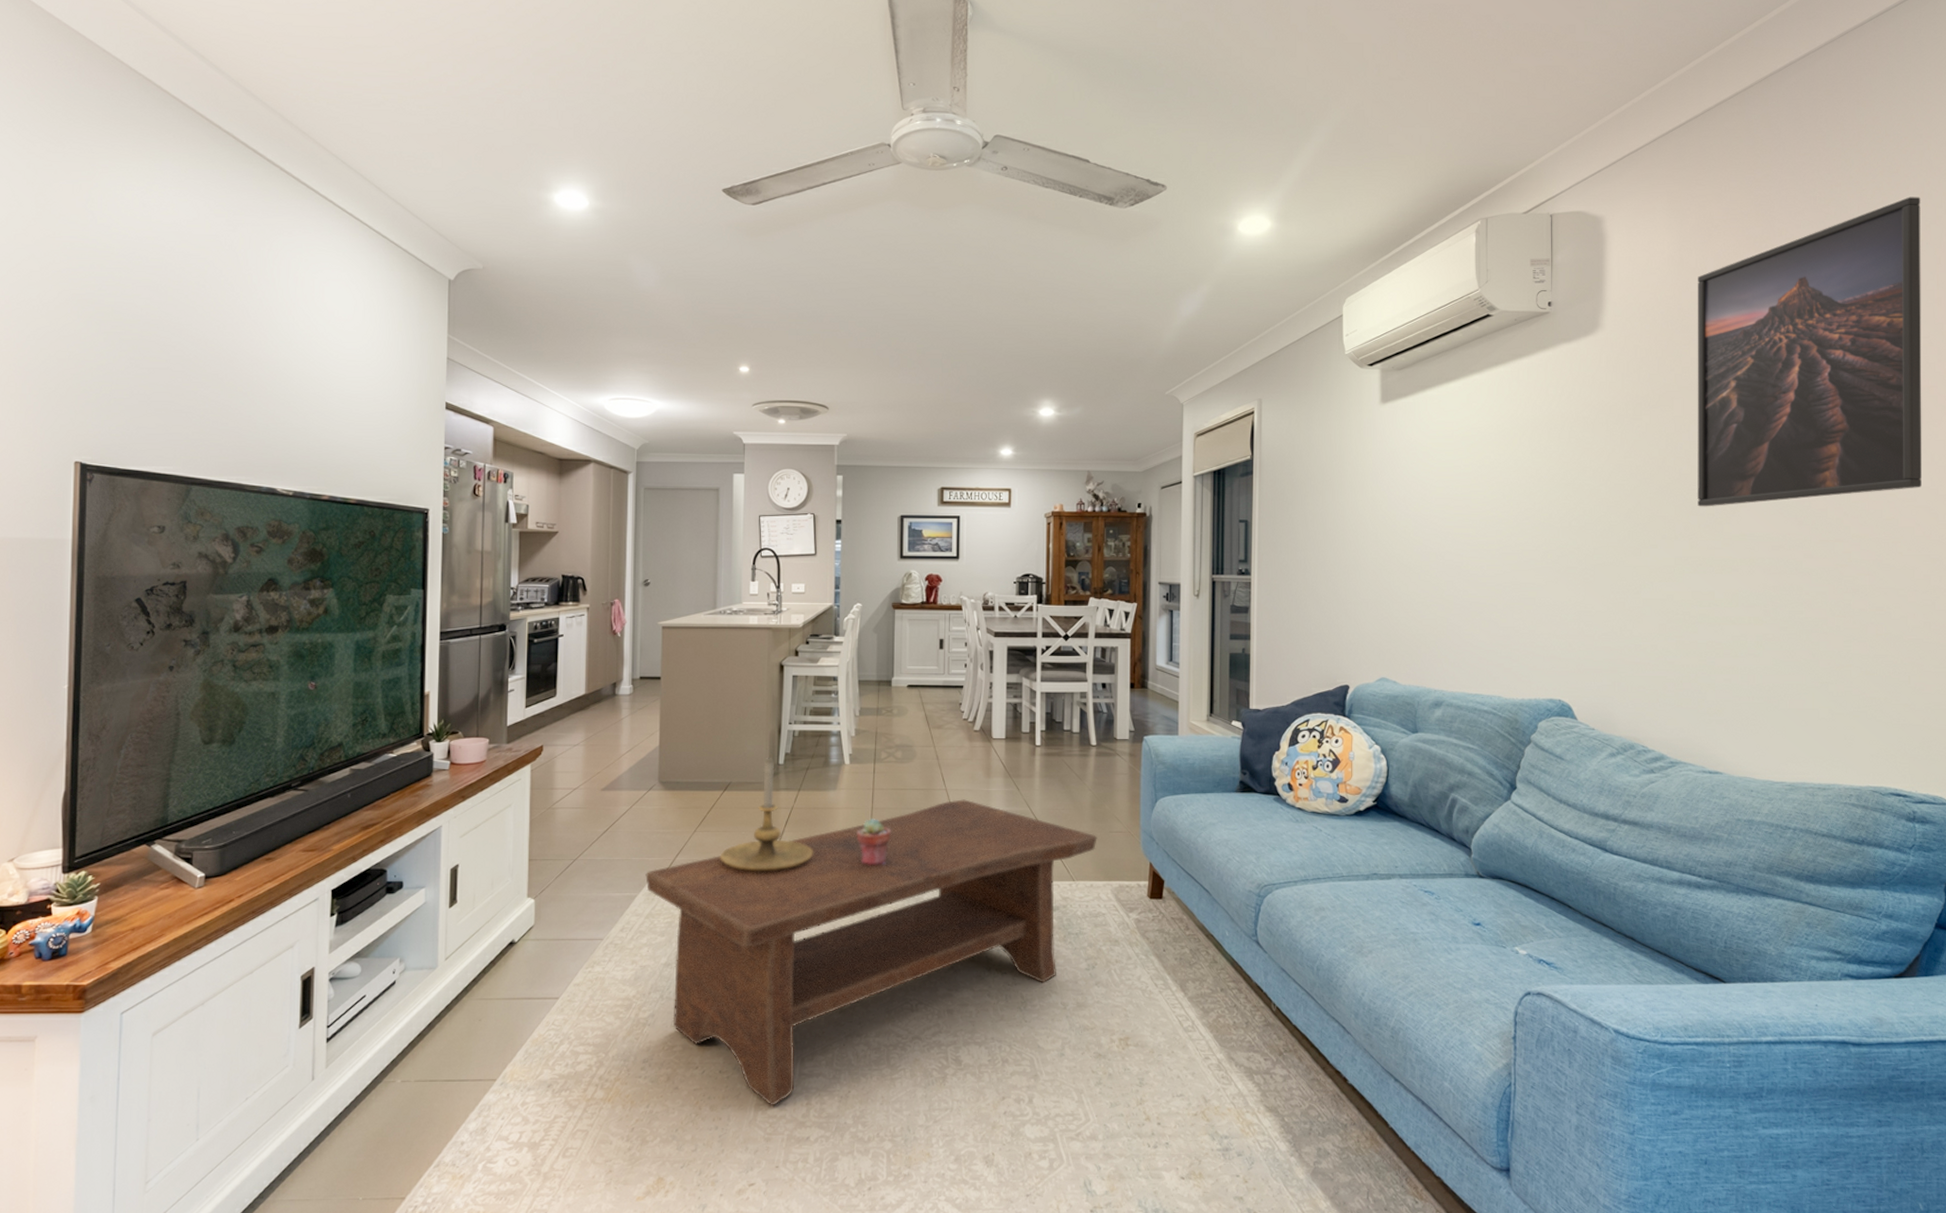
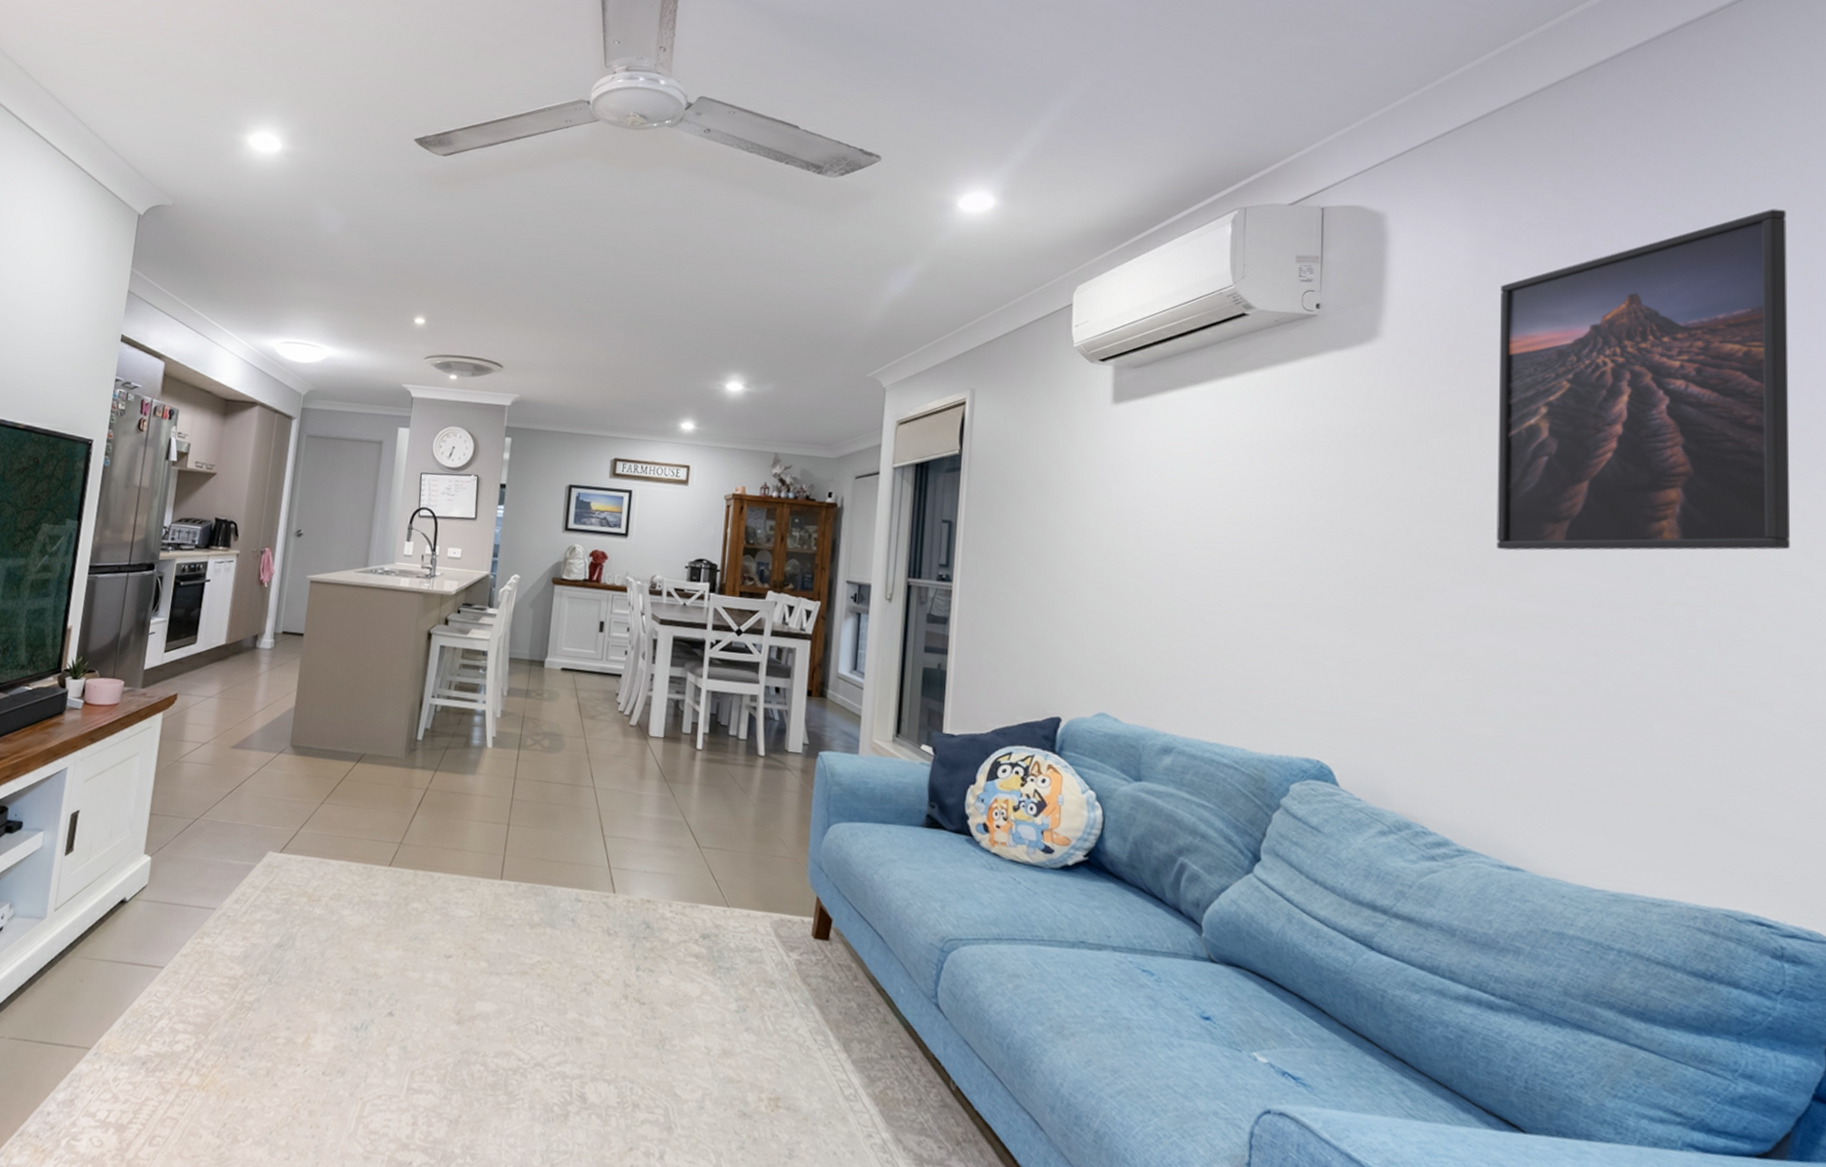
coffee table: present [645,799,1097,1106] -> none [266,800,759,1121]
candle holder: present [720,758,813,872] -> none [346,731,445,857]
potted succulent: present [857,817,891,865] -> none [493,809,531,864]

